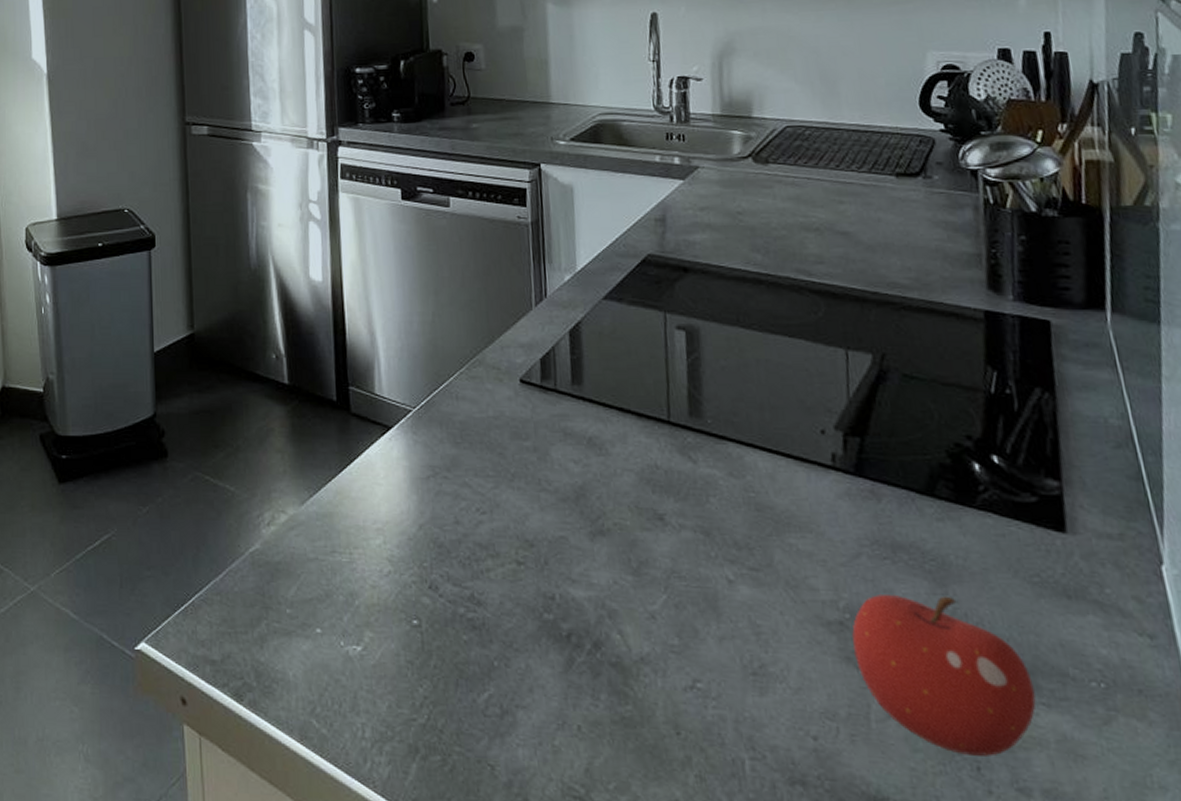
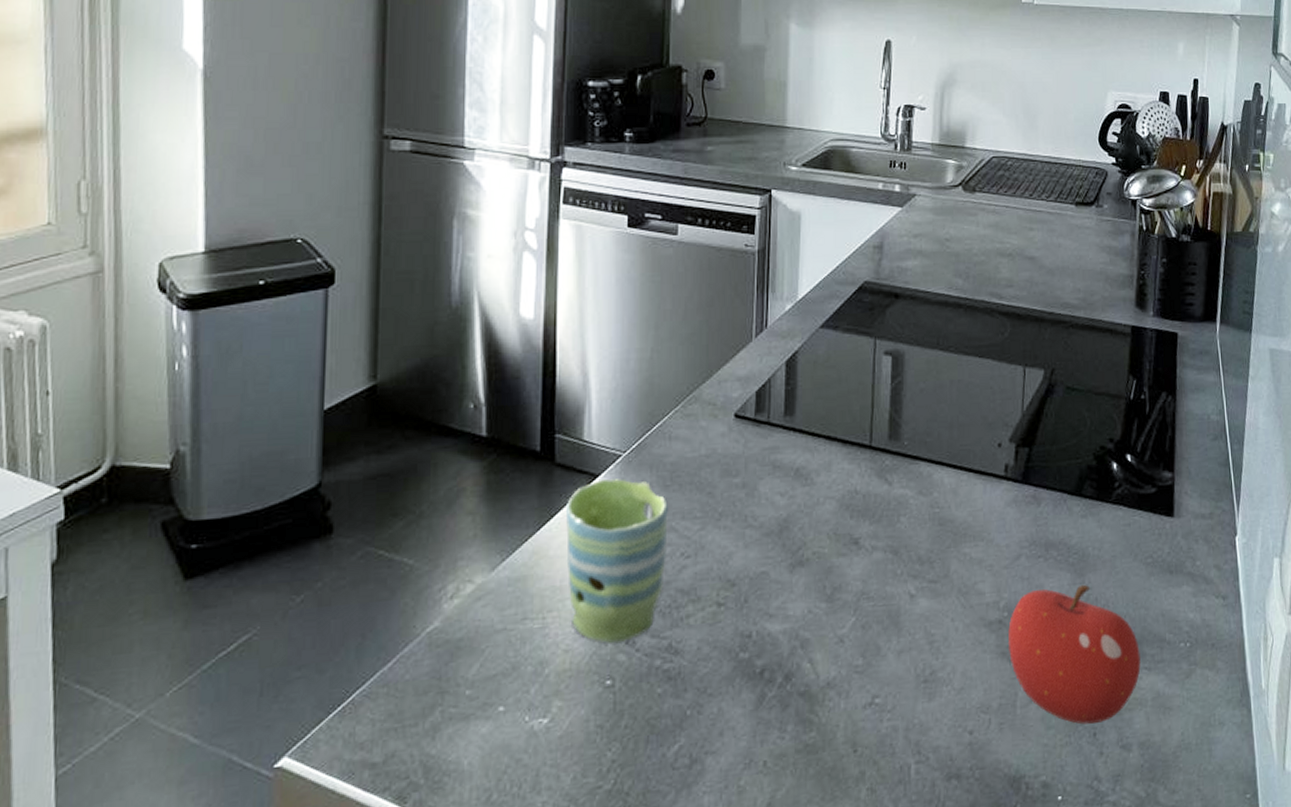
mug: none [364,432,463,586] -> present [566,479,669,643]

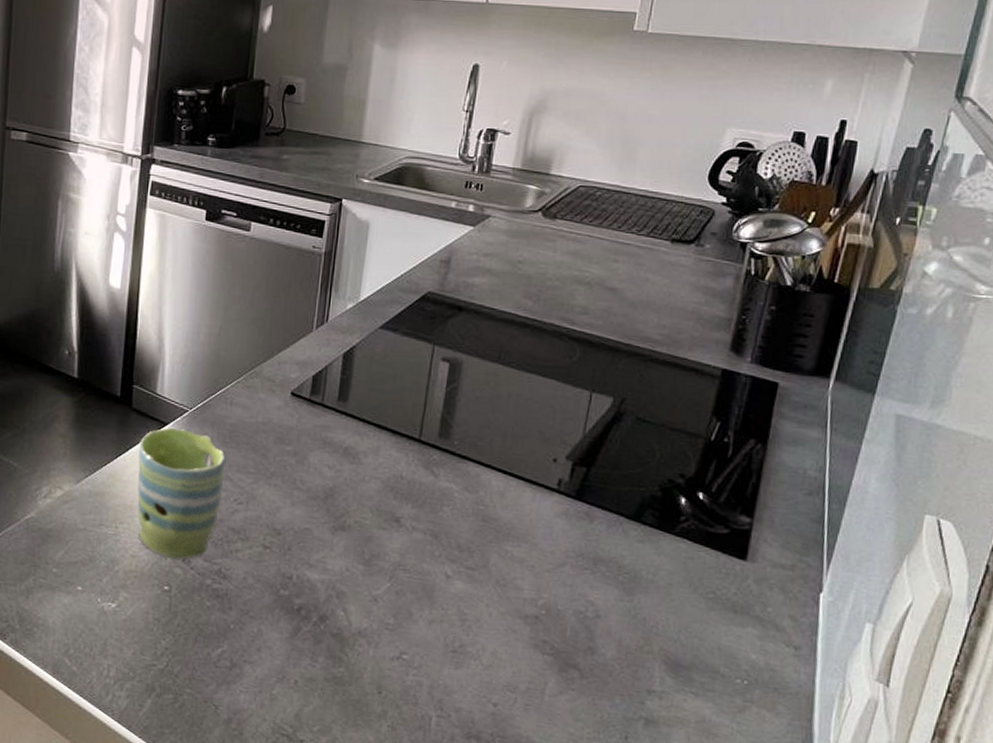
fruit: present [1007,584,1141,725] -> none [542,597,688,729]

